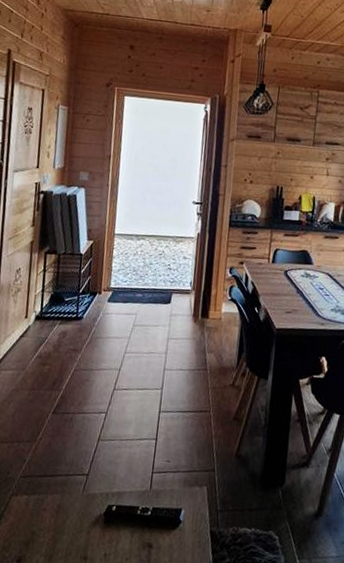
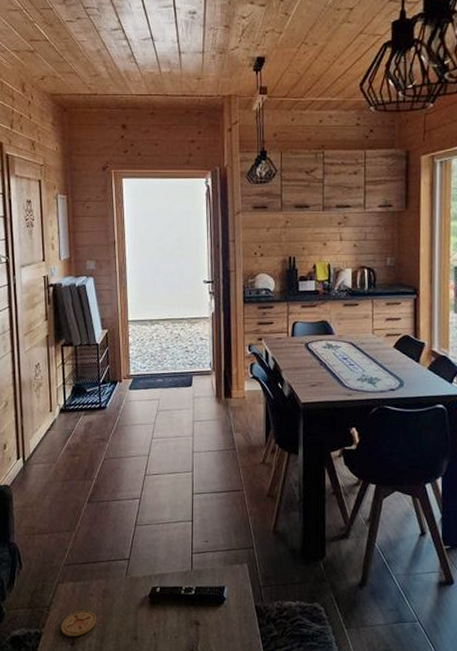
coaster: none [8,525,47,554] -> present [61,610,96,638]

